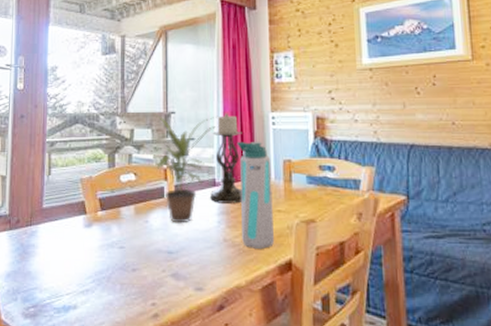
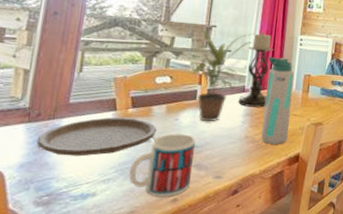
plate: none [19,221,128,265] -> present [36,117,157,156]
mug: none [106,238,170,312] -> present [129,134,196,197]

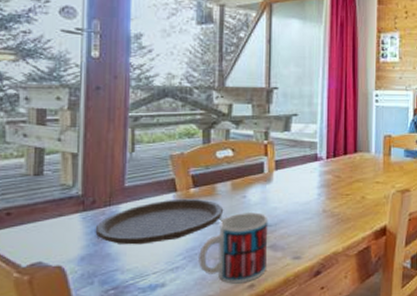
potted plant: present [187,26,255,122] -> none [247,90,323,197]
candle holder: present [238,31,274,107] -> none [311,90,346,177]
water bottle: present [260,57,295,145] -> none [340,118,373,218]

